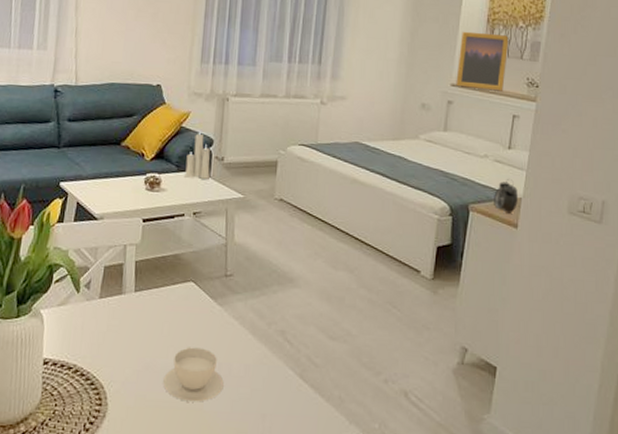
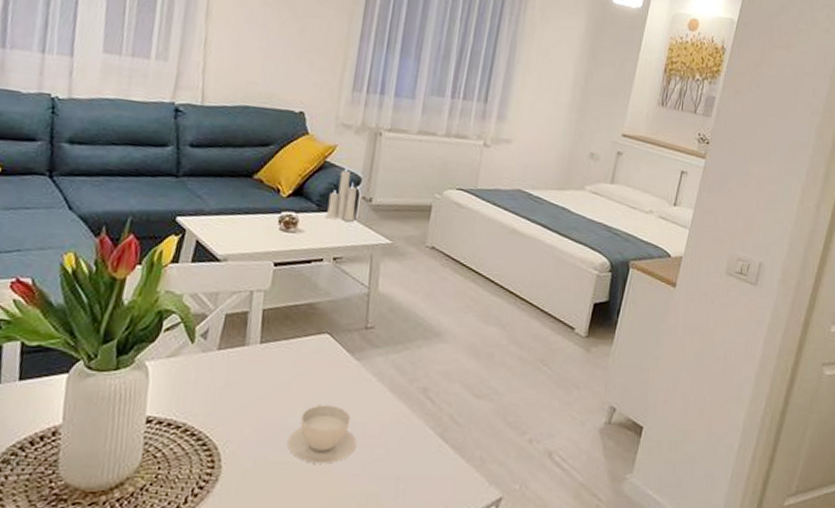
picture frame: present [456,31,509,91] -> none [627,79,684,146]
alarm clock: present [494,178,518,214] -> none [654,235,679,273]

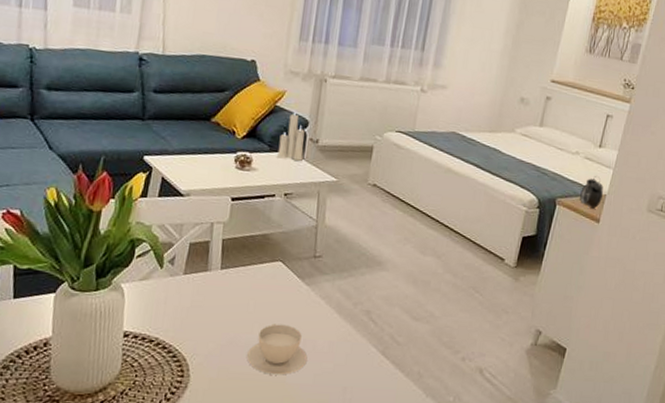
alarm clock: none [654,235,679,273] -> present [580,175,604,209]

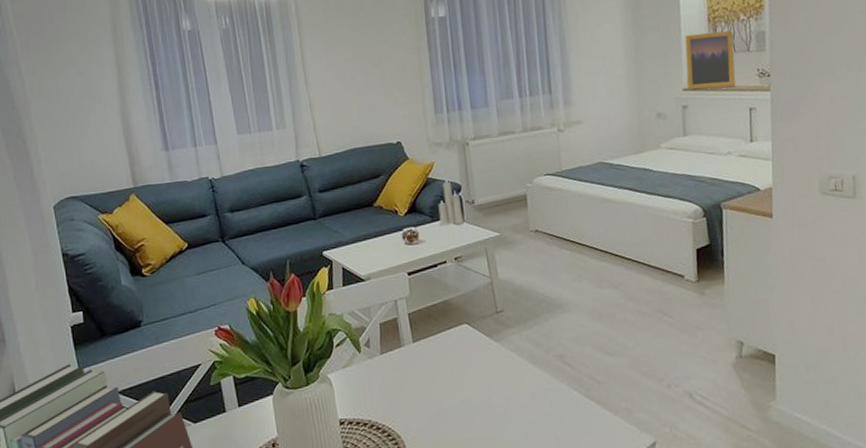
teacup: present [247,323,308,375] -> none [455,384,514,437]
picture frame: none [556,27,611,91] -> present [684,31,736,91]
alarm clock: present [580,175,604,209] -> none [743,170,769,207]

